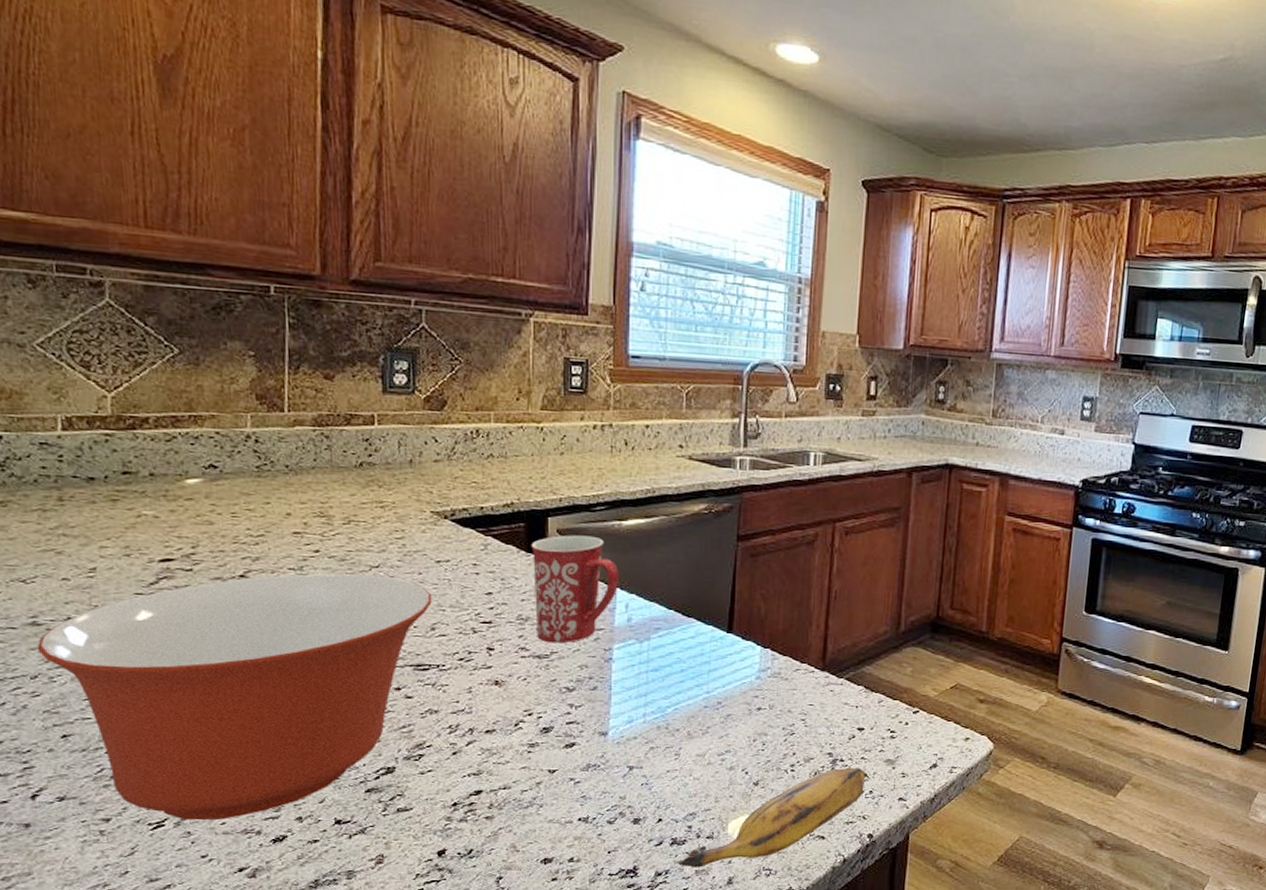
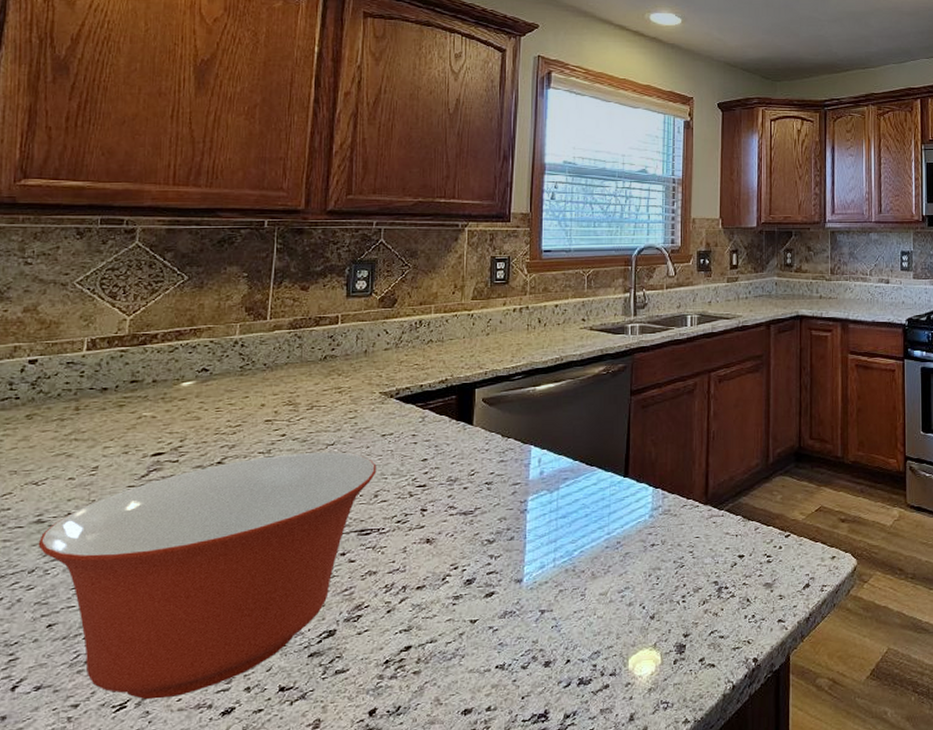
mug: present [531,535,620,644] -> none [461,402,534,500]
banana: present [677,767,866,867] -> none [583,593,748,707]

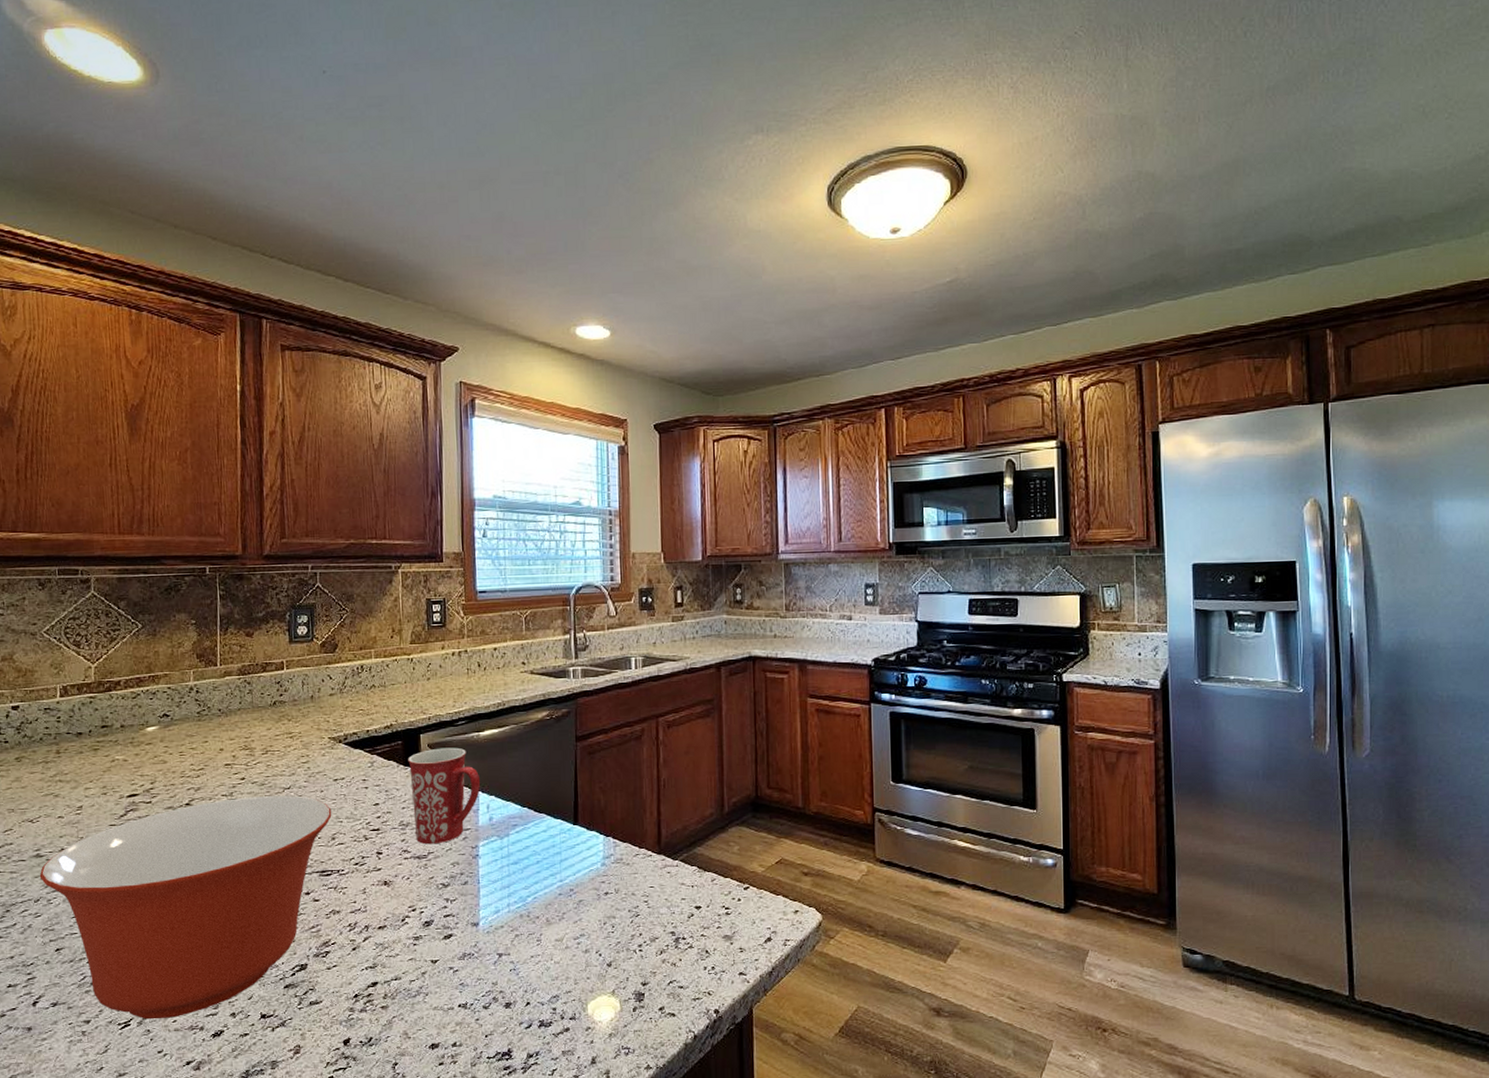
mug: none [461,402,534,500] -> present [408,747,481,845]

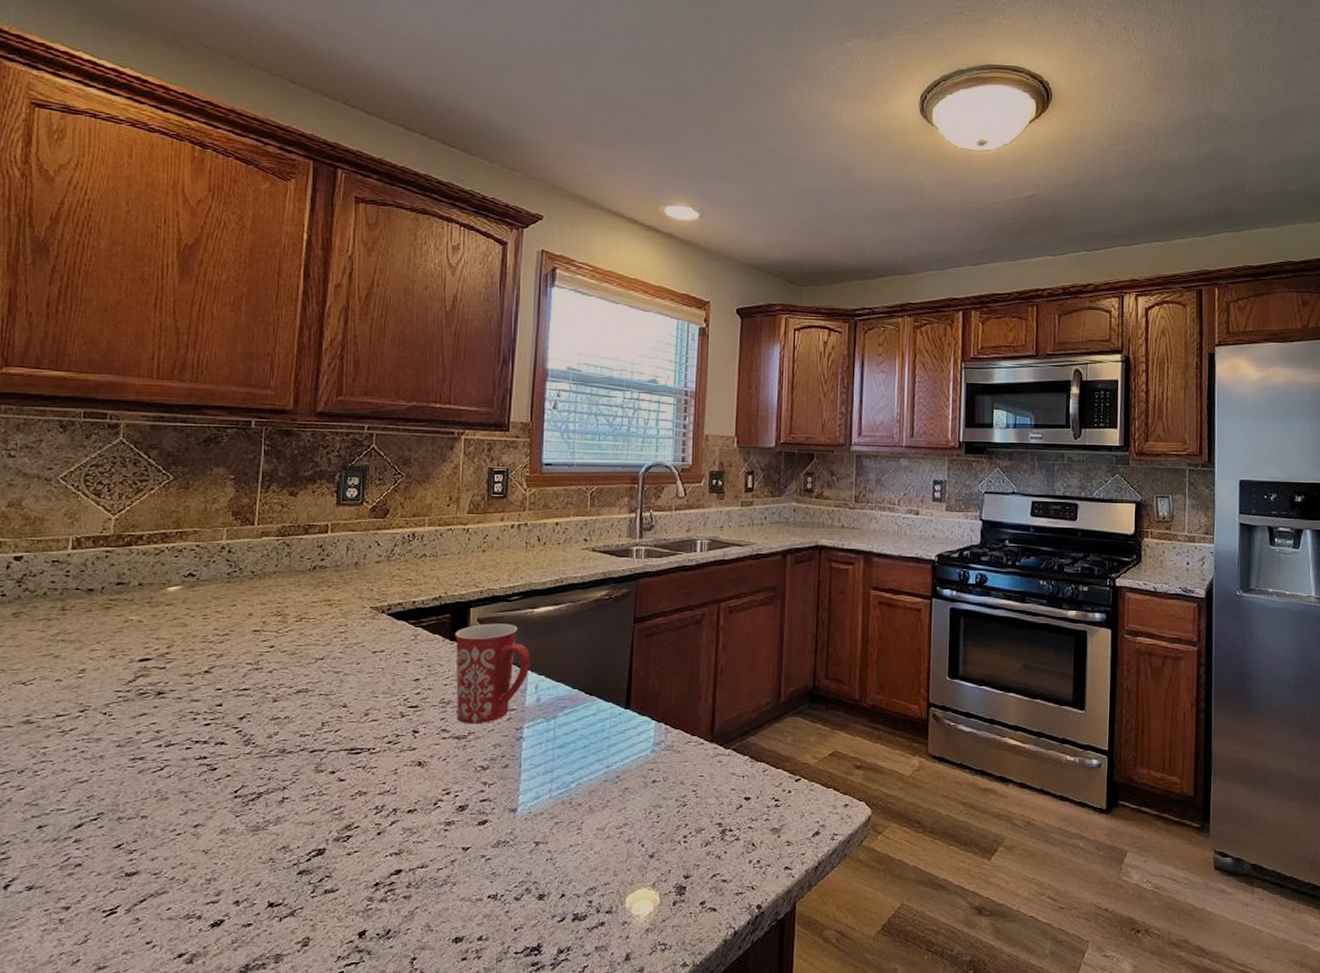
mixing bowl: present [39,795,332,1020] -> none [27,666,367,907]

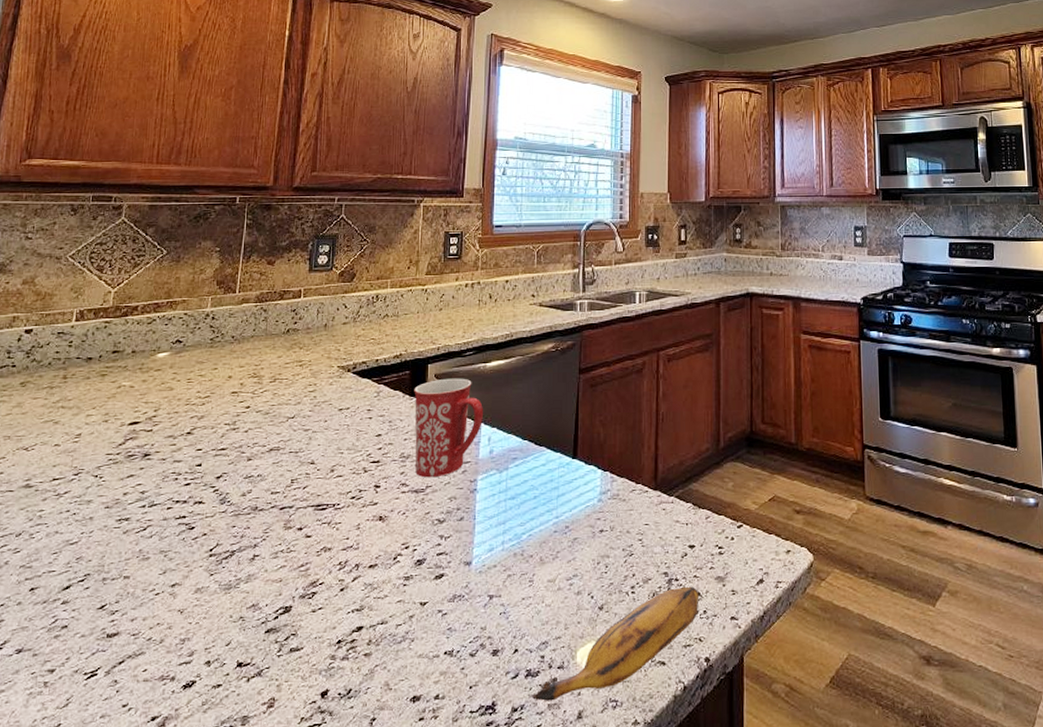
banana: none [578,837,754,944] -> present [531,586,699,701]

